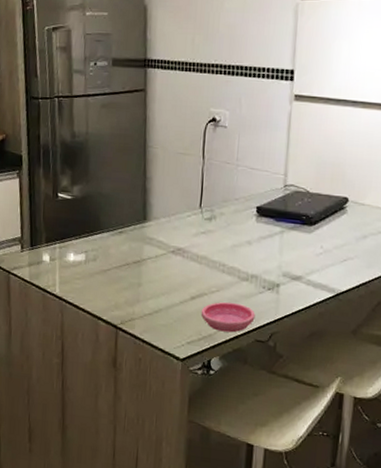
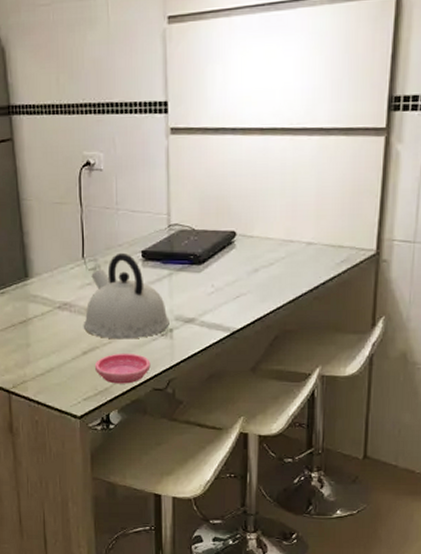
kettle: none [195,206,277,290] -> present [84,252,170,340]

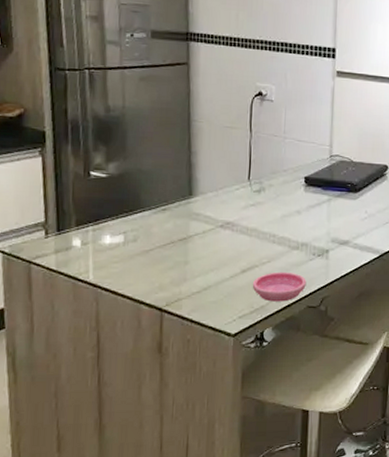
kettle: present [84,252,170,340] -> none [245,177,326,259]

